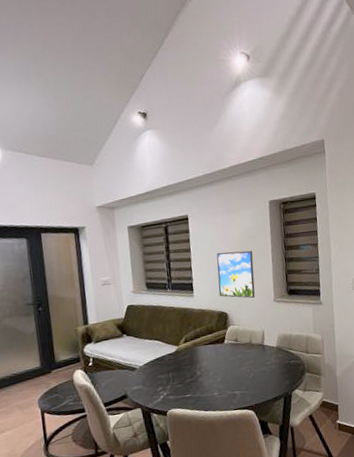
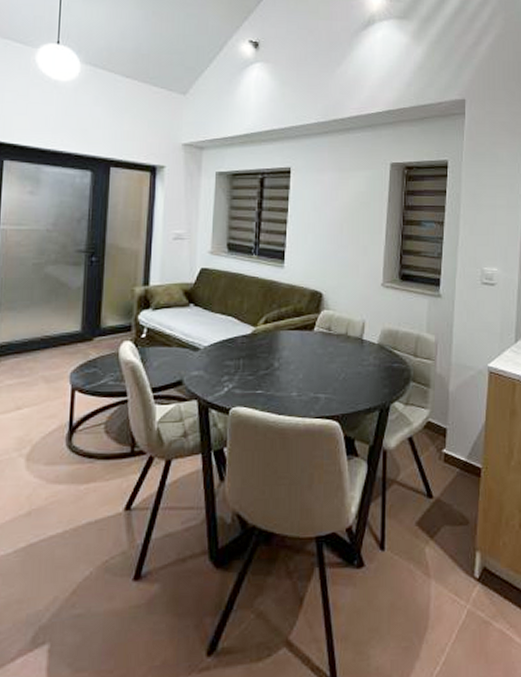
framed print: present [216,250,255,298] -> none [315,217,364,278]

